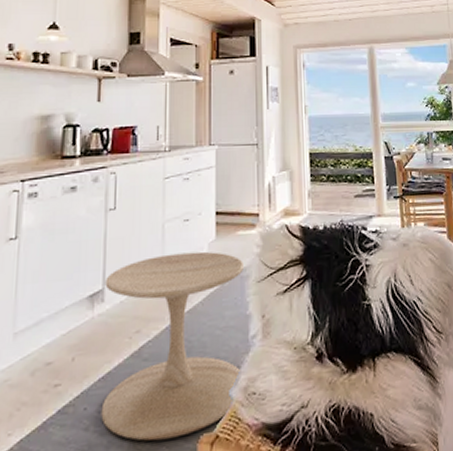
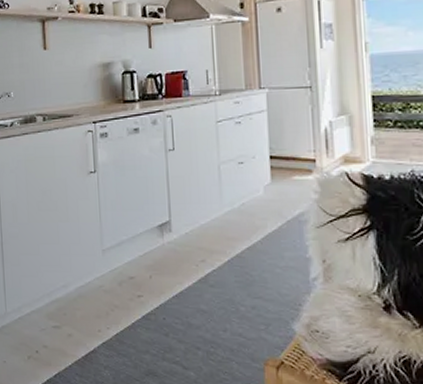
side table: present [101,251,245,441] -> none [171,193,303,357]

